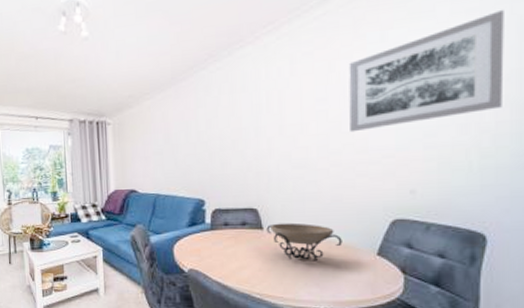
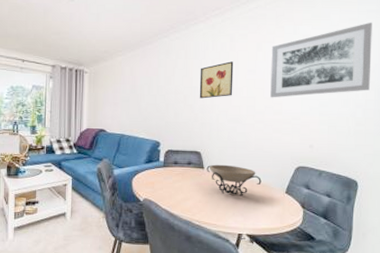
wall art: none [250,90,297,142] -> present [199,61,234,99]

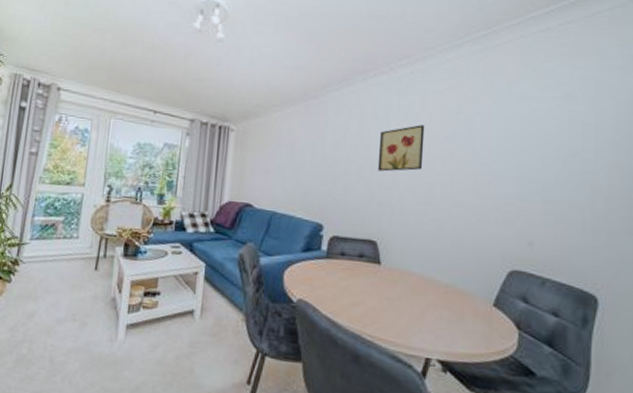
decorative bowl: present [206,164,262,196] -> none [384,259,460,306]
wall art: present [270,22,372,98] -> none [474,81,616,176]

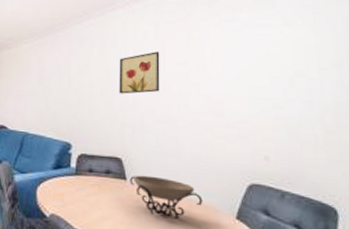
decorative bowl: none [384,259,460,306] -> present [130,175,203,219]

